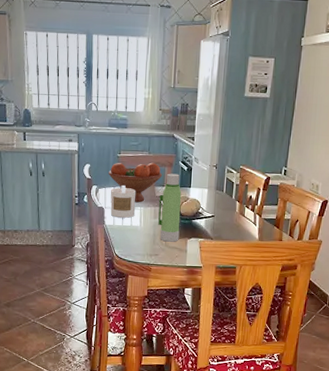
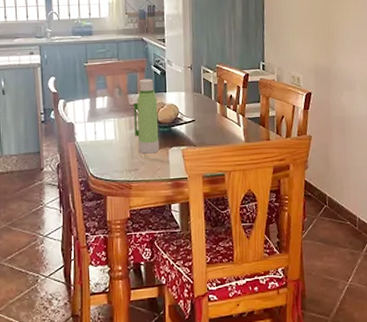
fruit bowl: present [108,162,163,203] -> none [76,69,135,114]
candle: present [110,185,137,218] -> none [80,97,108,132]

